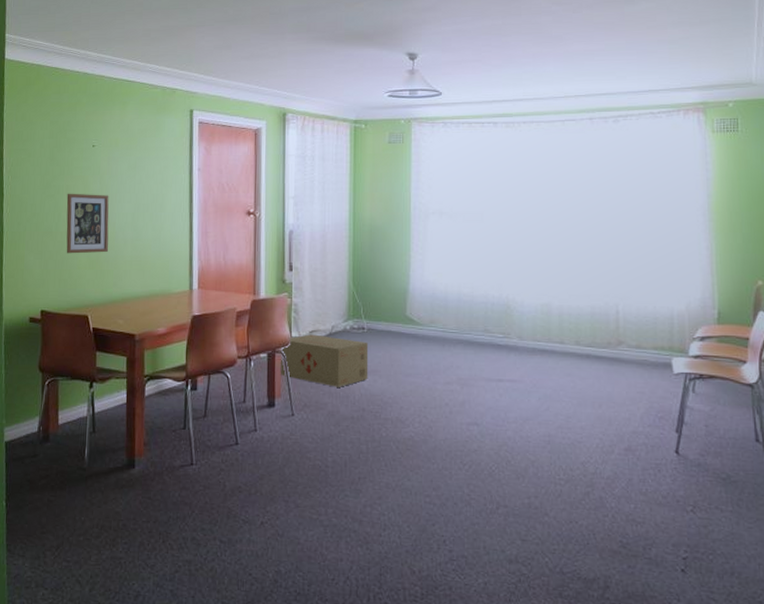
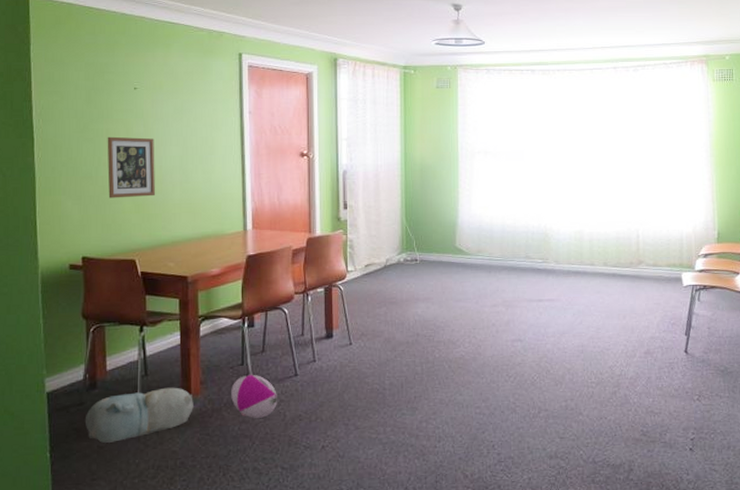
plush toy: none [37,446,137,497] -> present [84,387,193,443]
ball: none [173,438,218,486] -> present [231,373,277,418]
cardboard box: present [280,334,369,387] -> none [337,267,422,316]

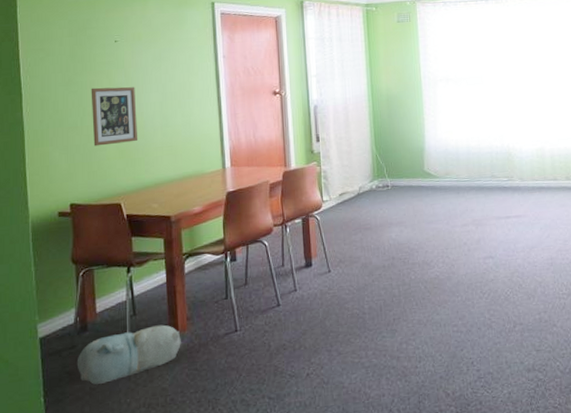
ball: present [231,373,277,418] -> none [217,306,262,351]

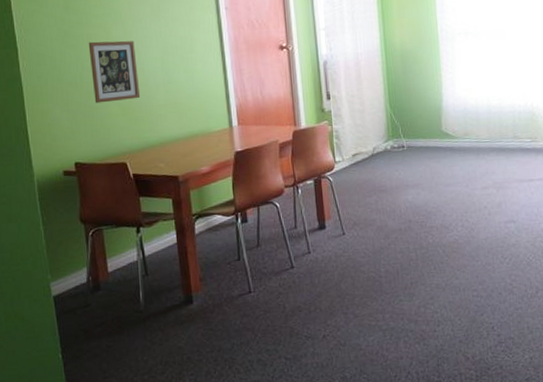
plush toy: present [76,324,181,385] -> none [91,285,195,342]

